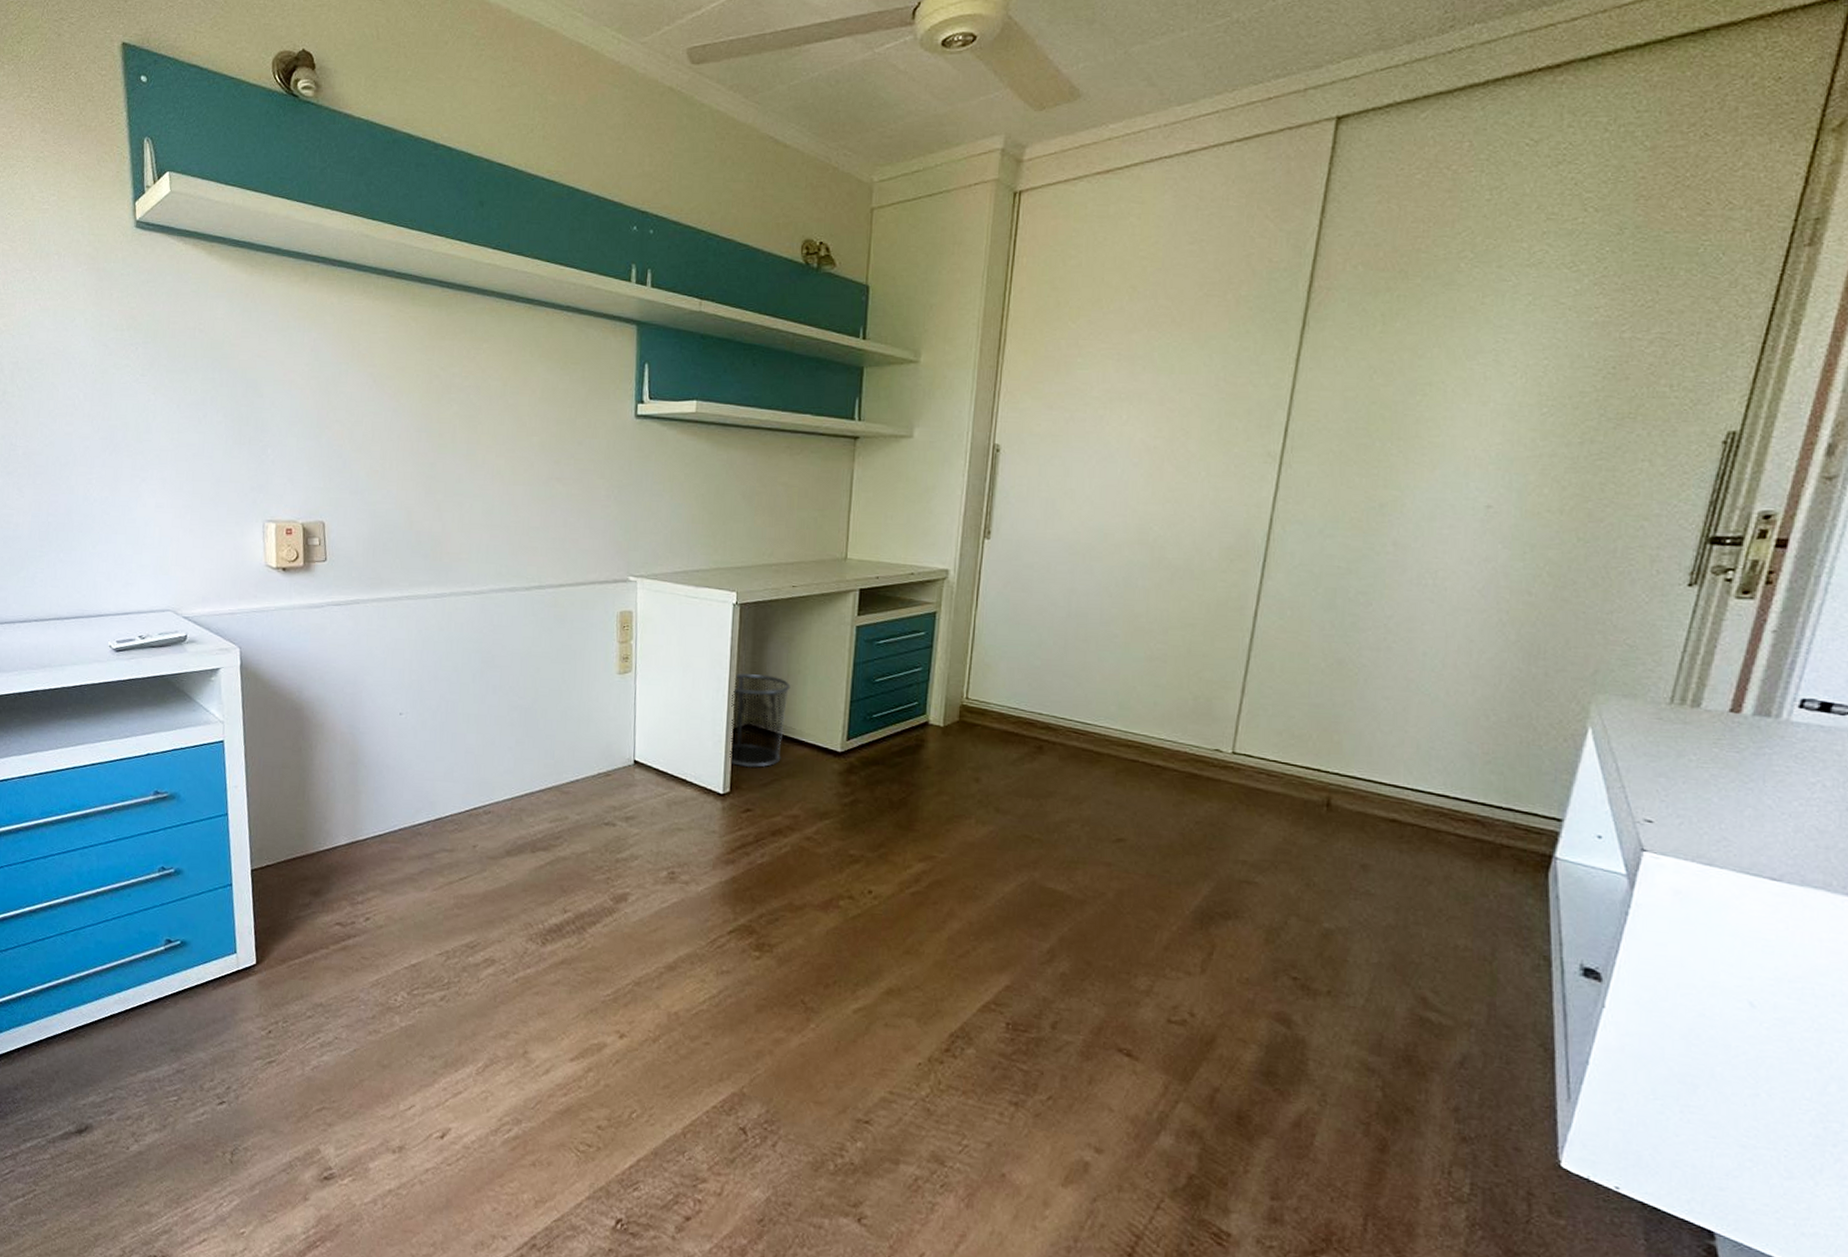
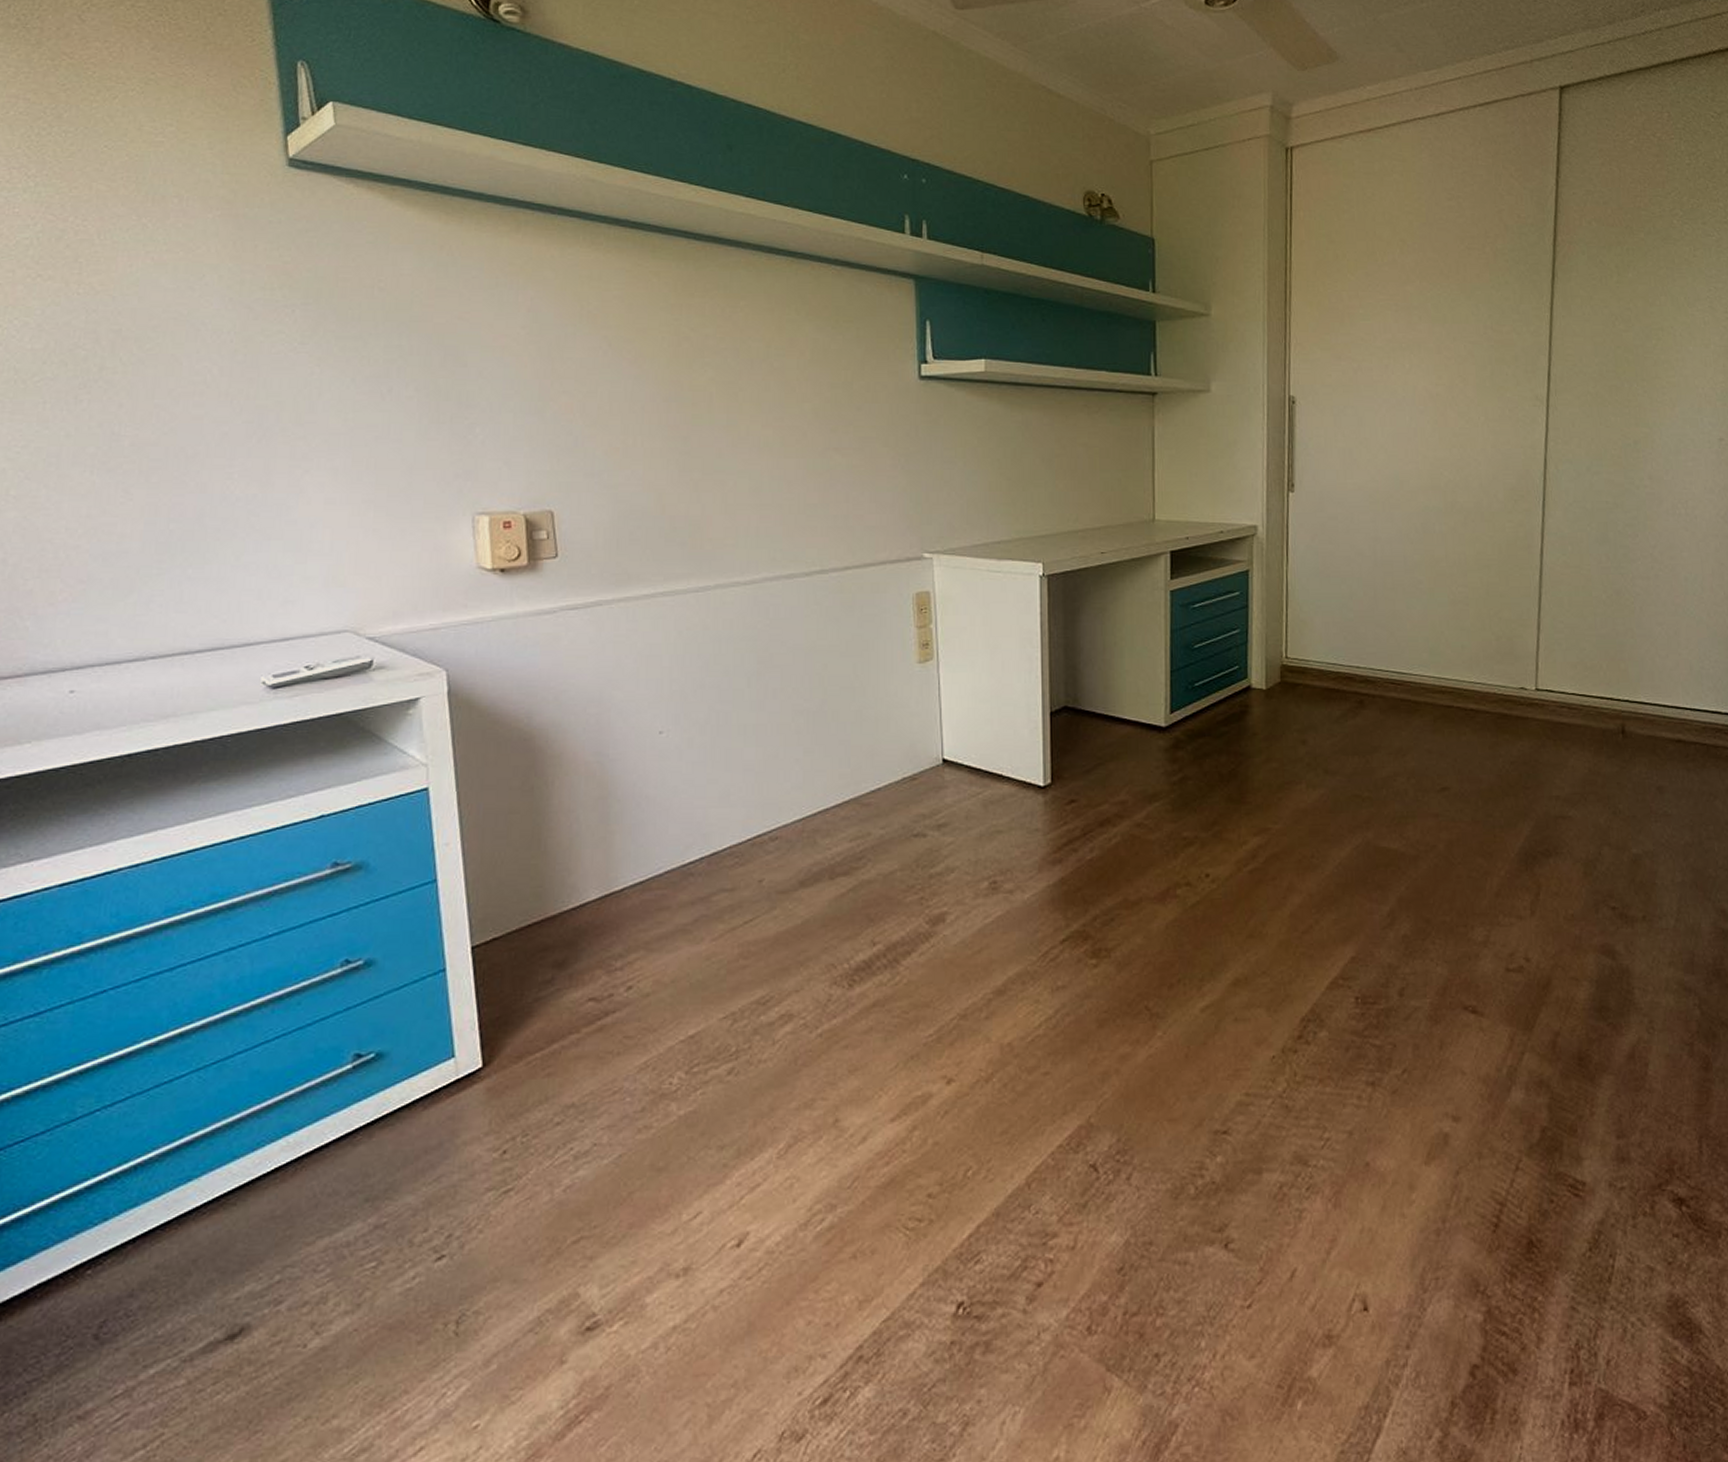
waste bin: present [729,673,791,768] -> none [1046,651,1107,754]

